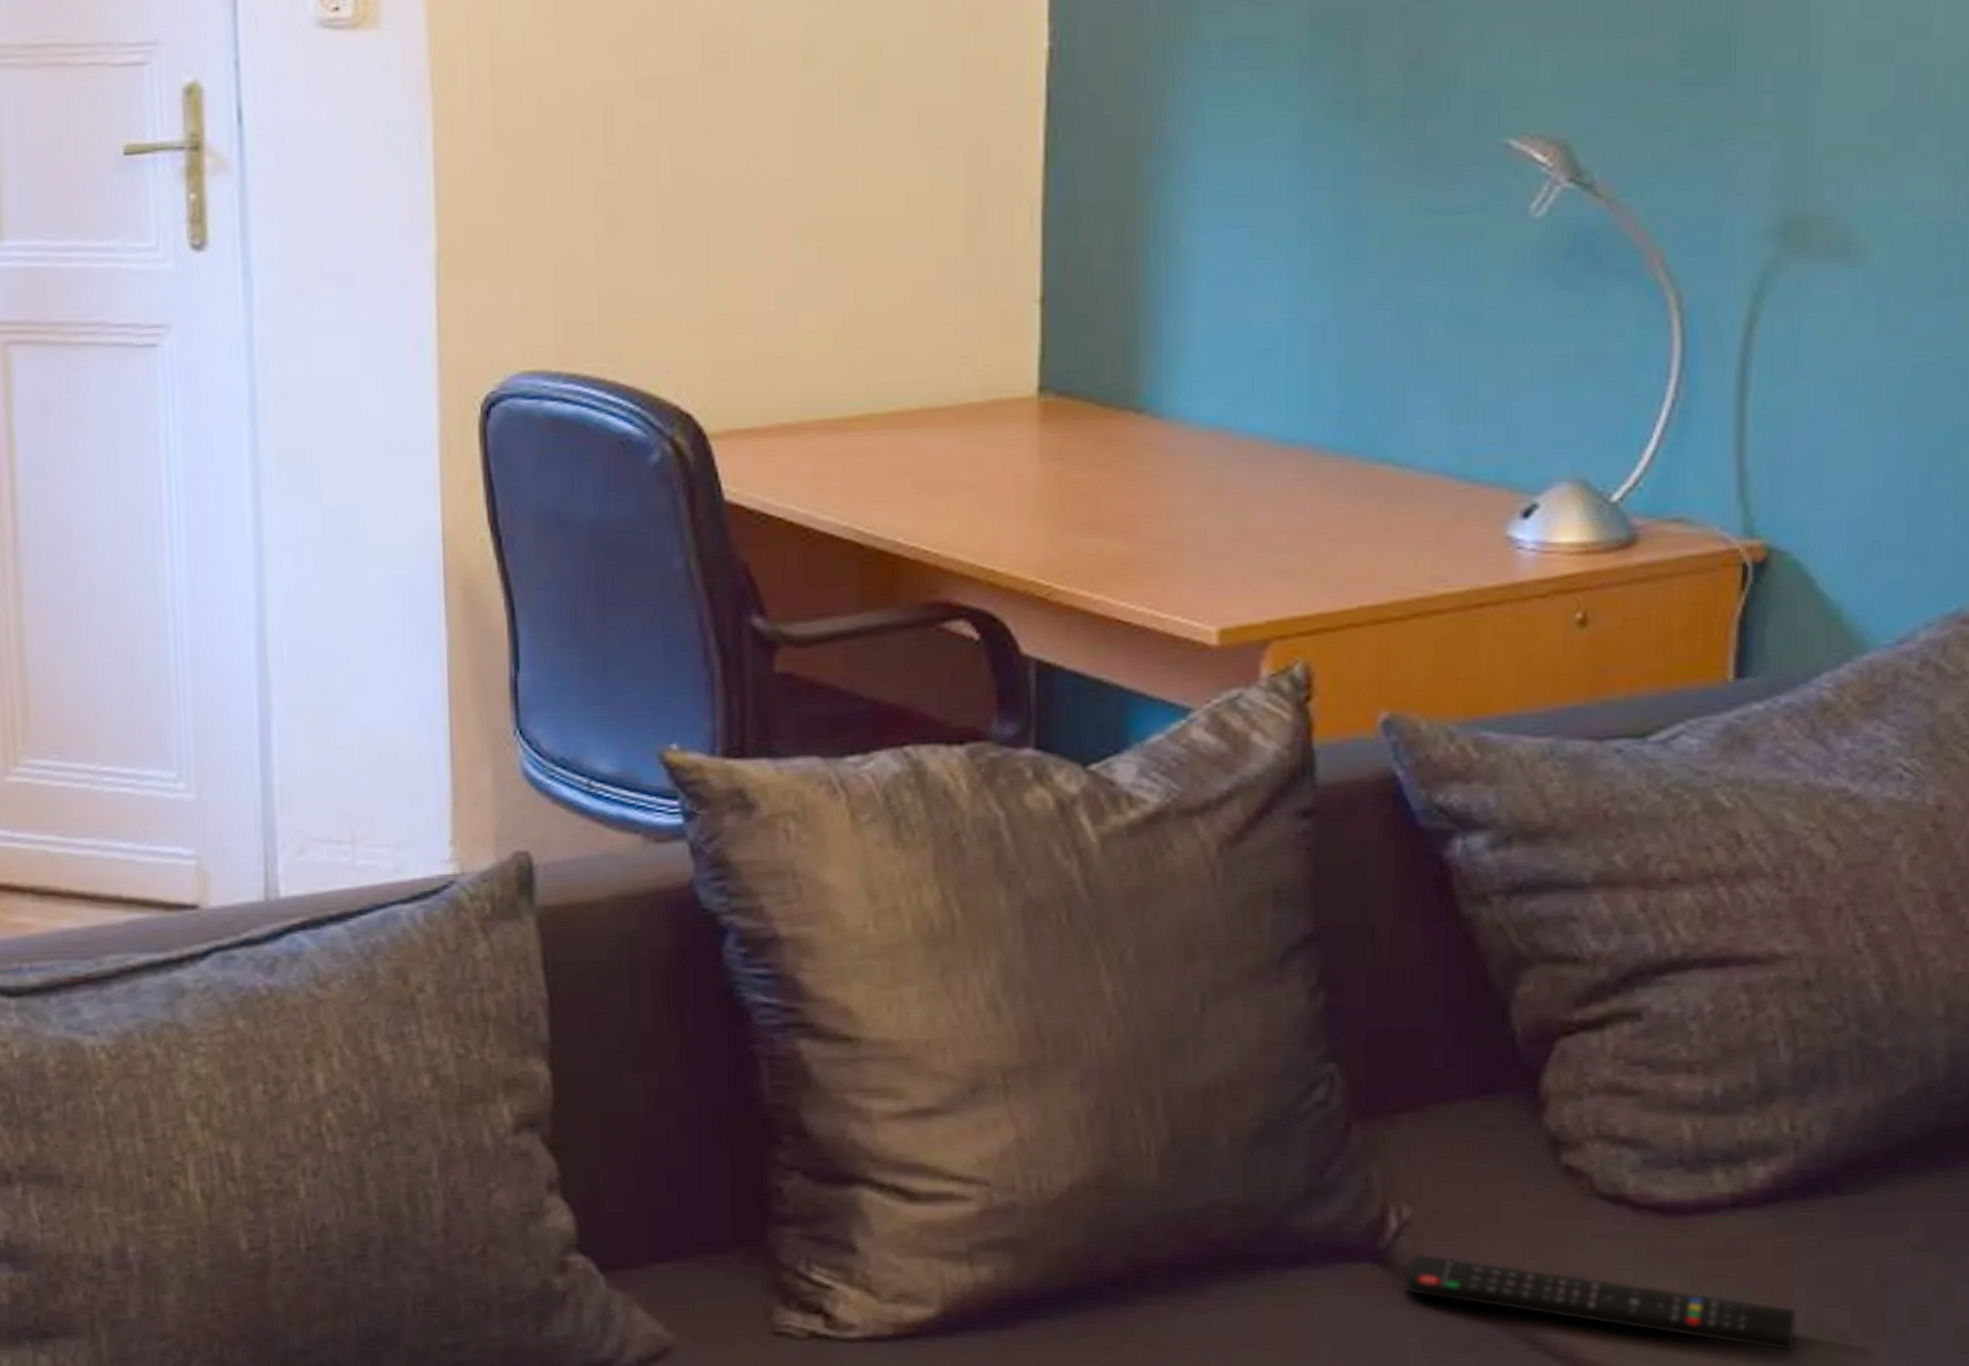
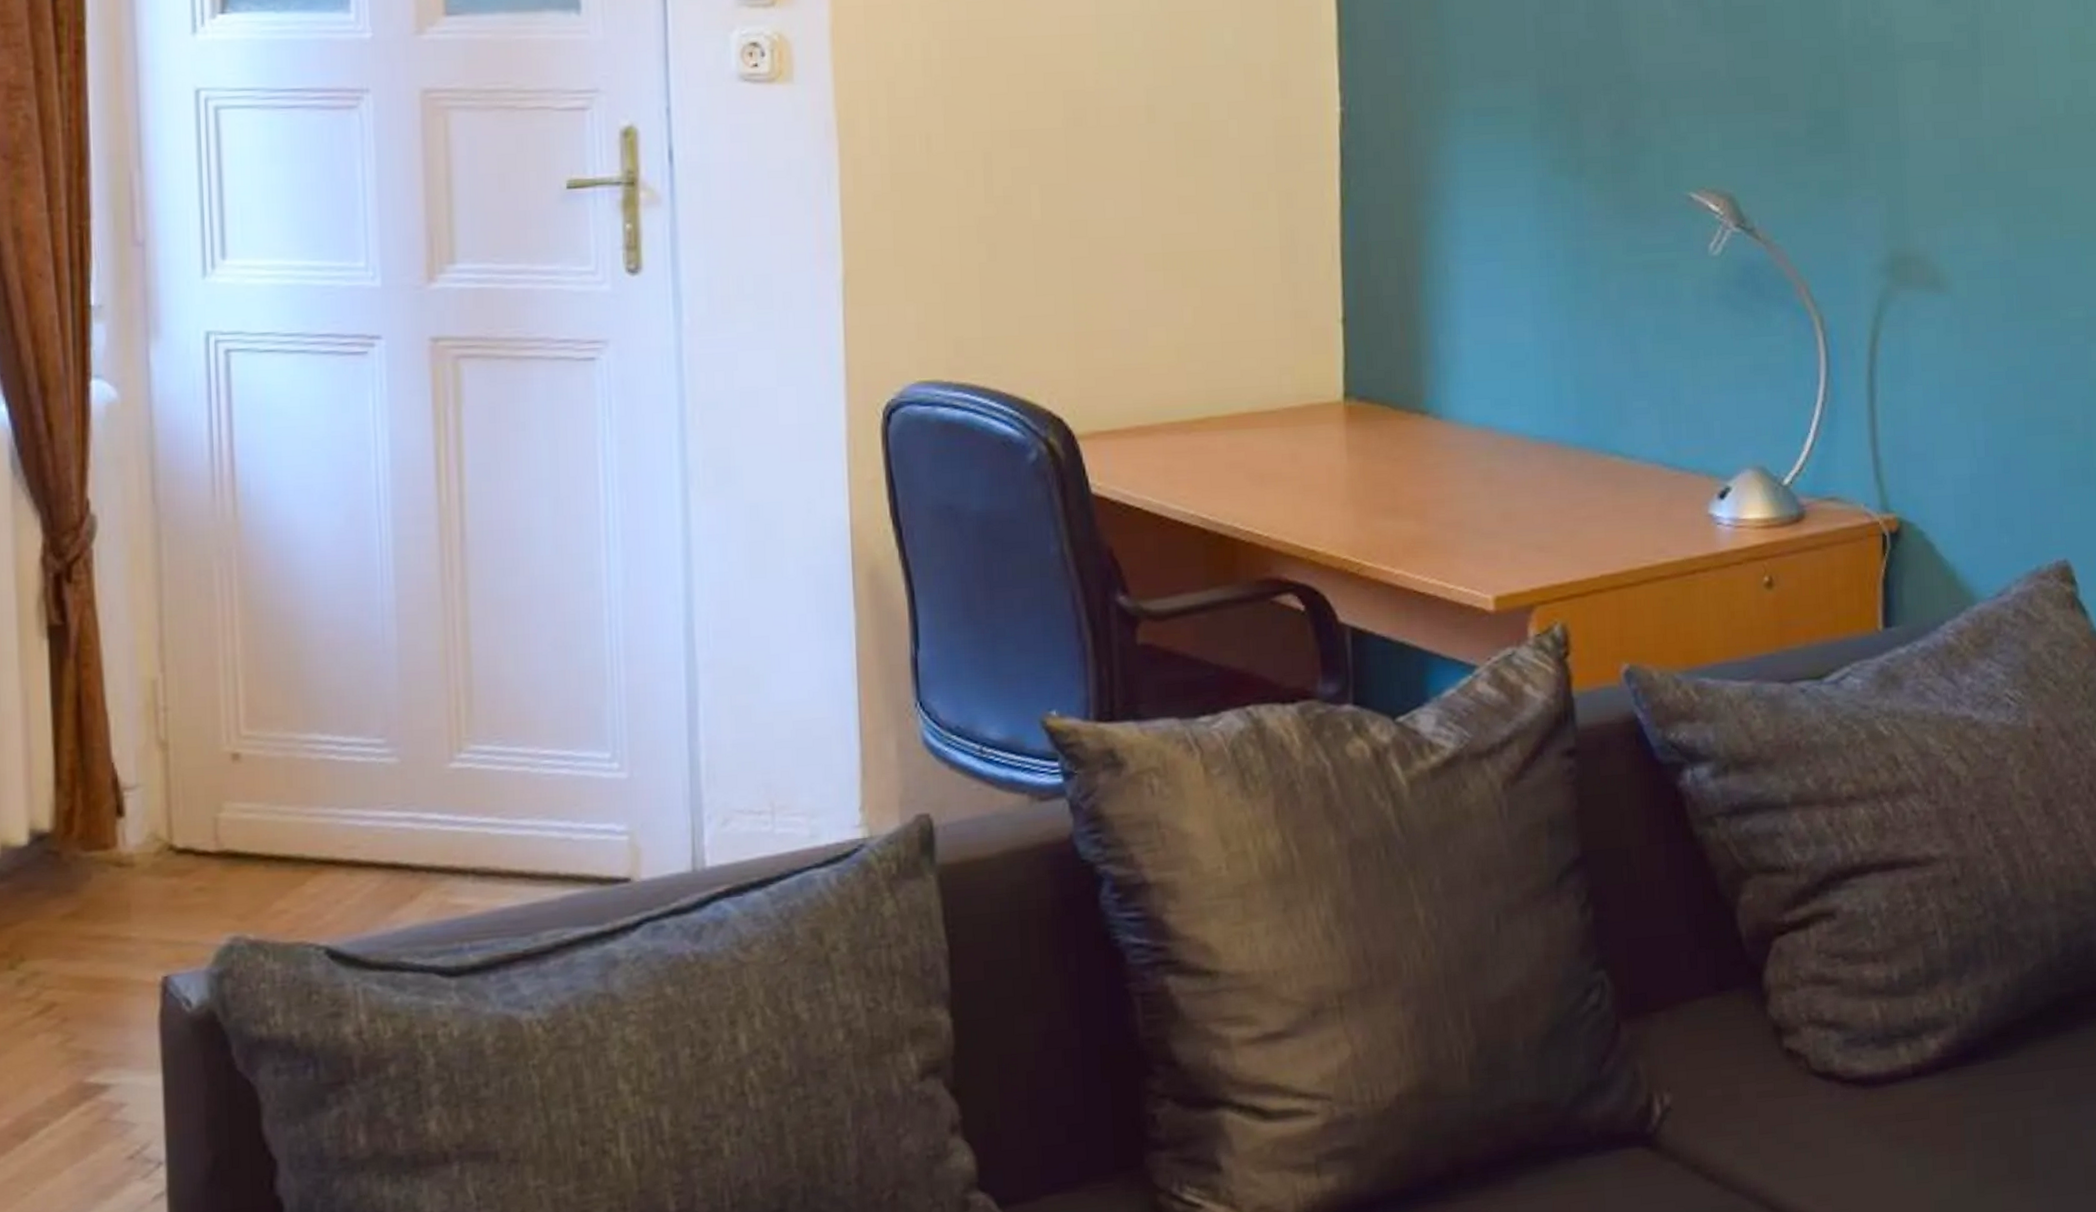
remote control: present [1403,1253,1796,1352] -> none [1668,1135,1970,1200]

